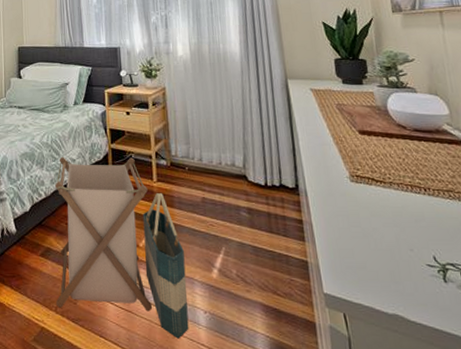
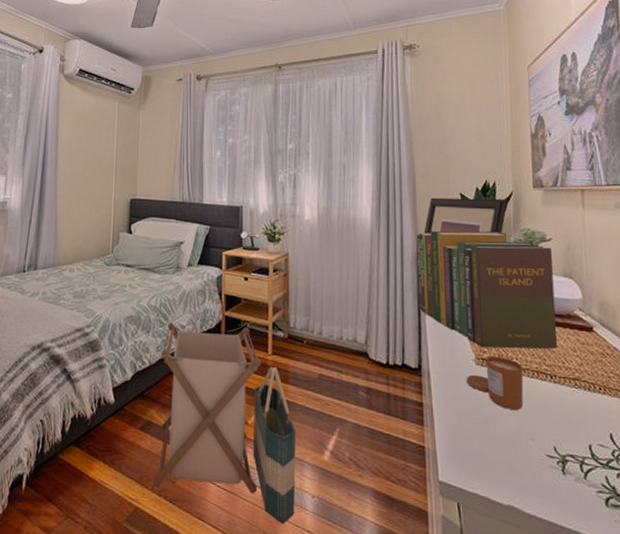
books: none [283,56,429,164] -> present [416,230,558,349]
picture frame: none [290,24,369,62] -> present [423,197,508,234]
candle: none [342,173,400,222] -> present [466,356,524,410]

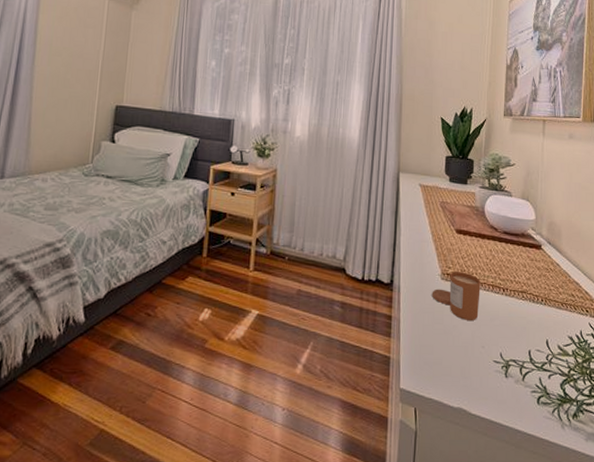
laundry basket: present [153,322,261,494] -> none [122,237,242,410]
tote bag: present [253,366,296,524] -> none [227,282,271,438]
books: present [416,230,558,349] -> none [395,152,515,265]
picture frame: present [423,197,508,234] -> none [405,120,481,158]

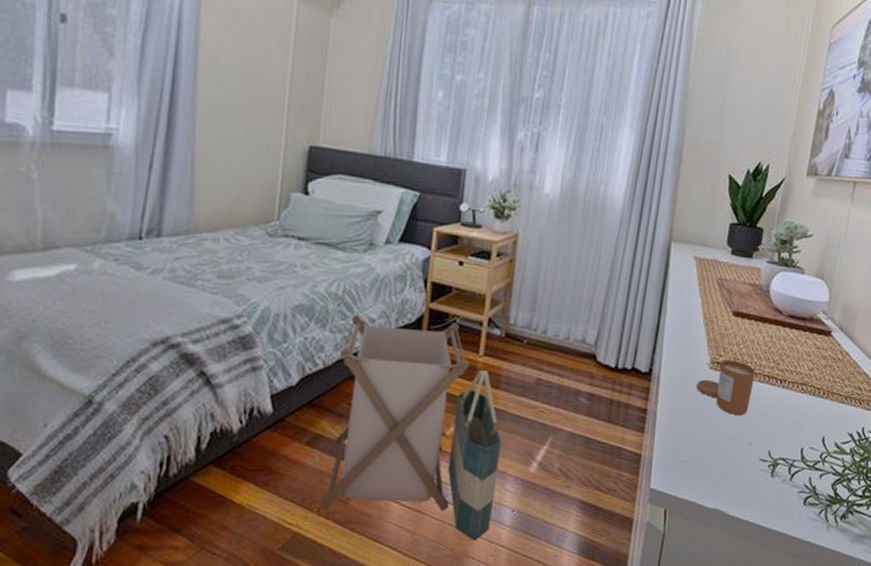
laundry basket: none [122,237,242,410] -> present [320,313,470,511]
tote bag: none [227,282,271,438] -> present [447,369,502,541]

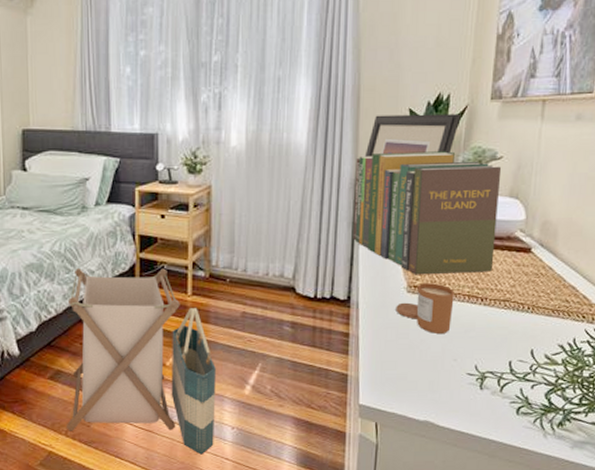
books: none [661,217,811,354] -> present [353,151,502,274]
picture frame: none [681,177,778,226] -> present [364,113,461,157]

